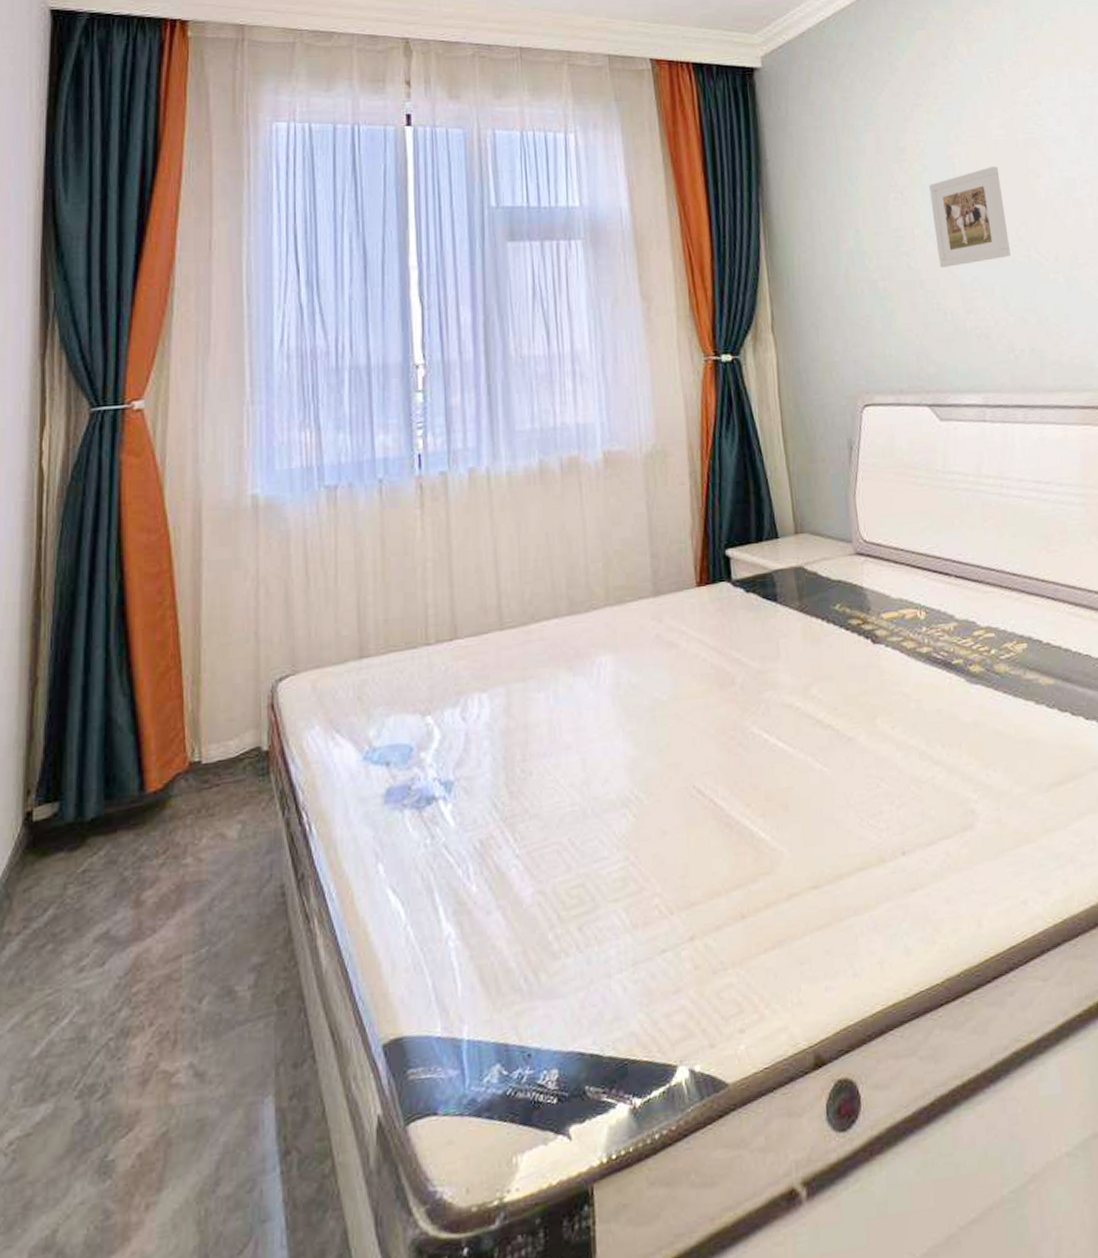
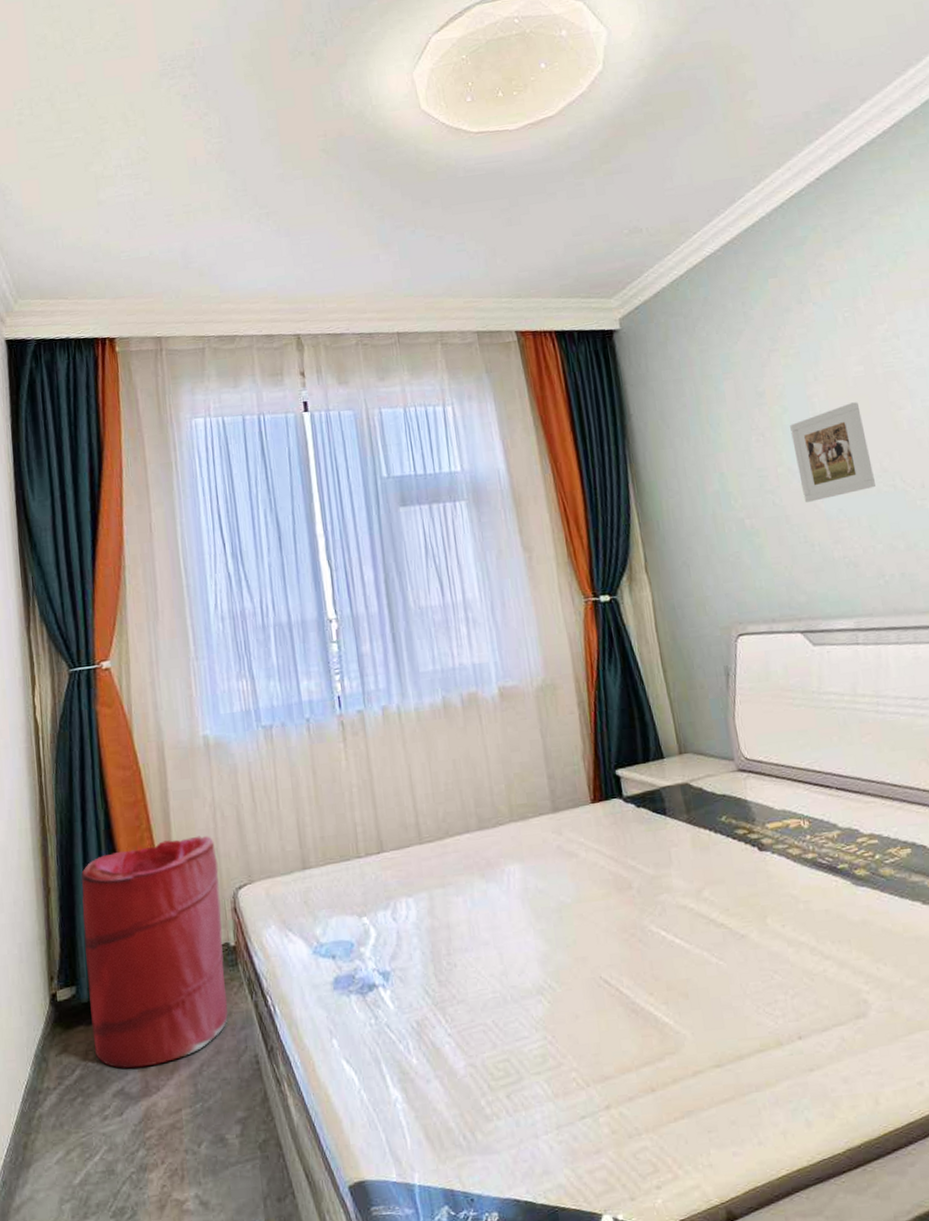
laundry hamper: none [75,615,256,906] -> present [81,836,228,1068]

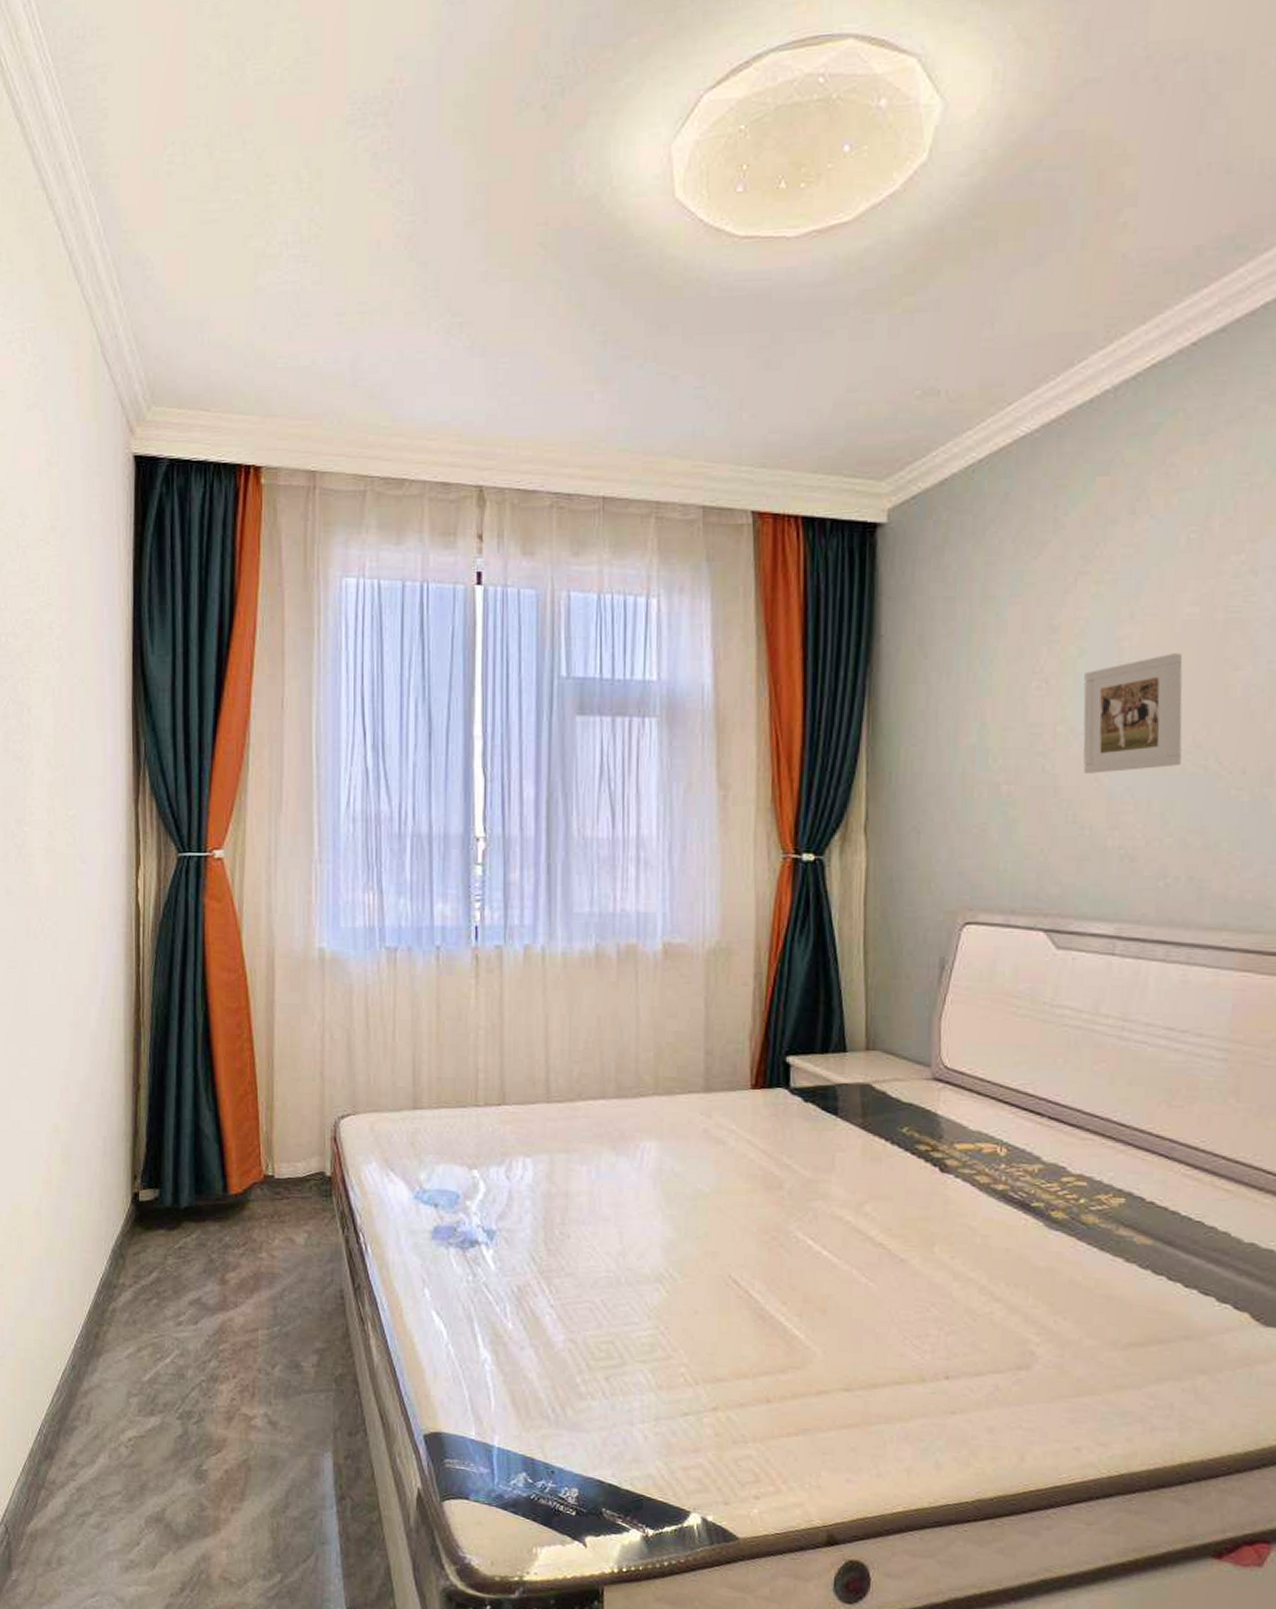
laundry hamper: present [81,836,228,1068] -> none [172,1055,321,1282]

